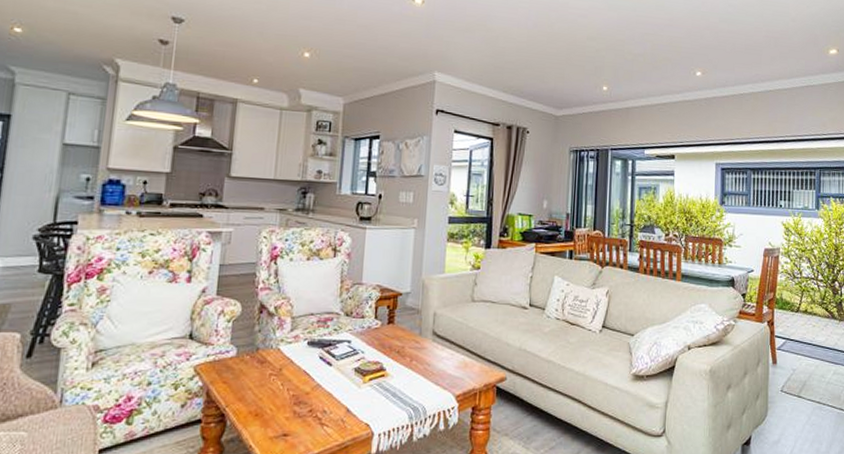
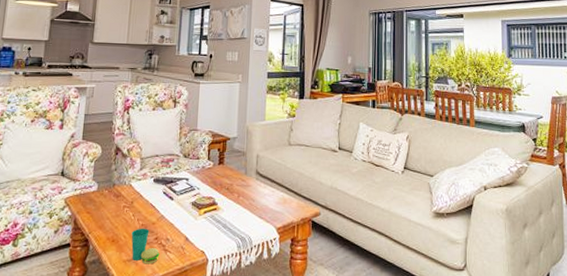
cup: none [279,399,315,441] -> present [131,228,160,264]

